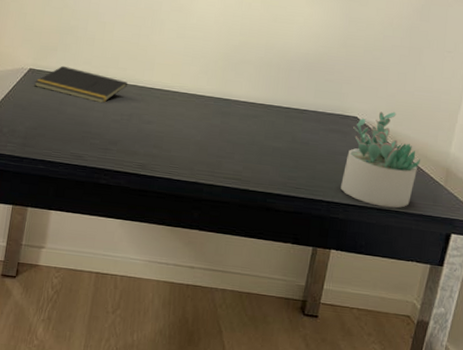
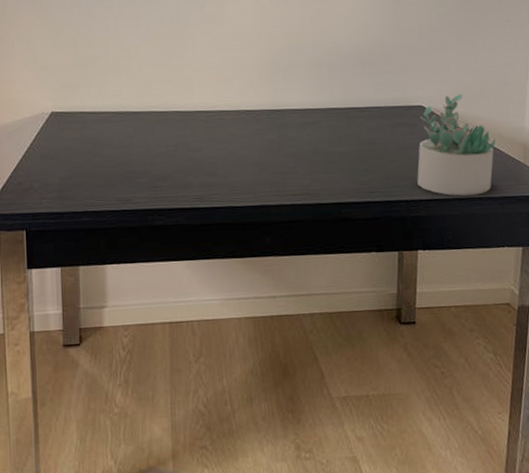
notepad: present [34,65,128,103] -> none [60,102,167,137]

